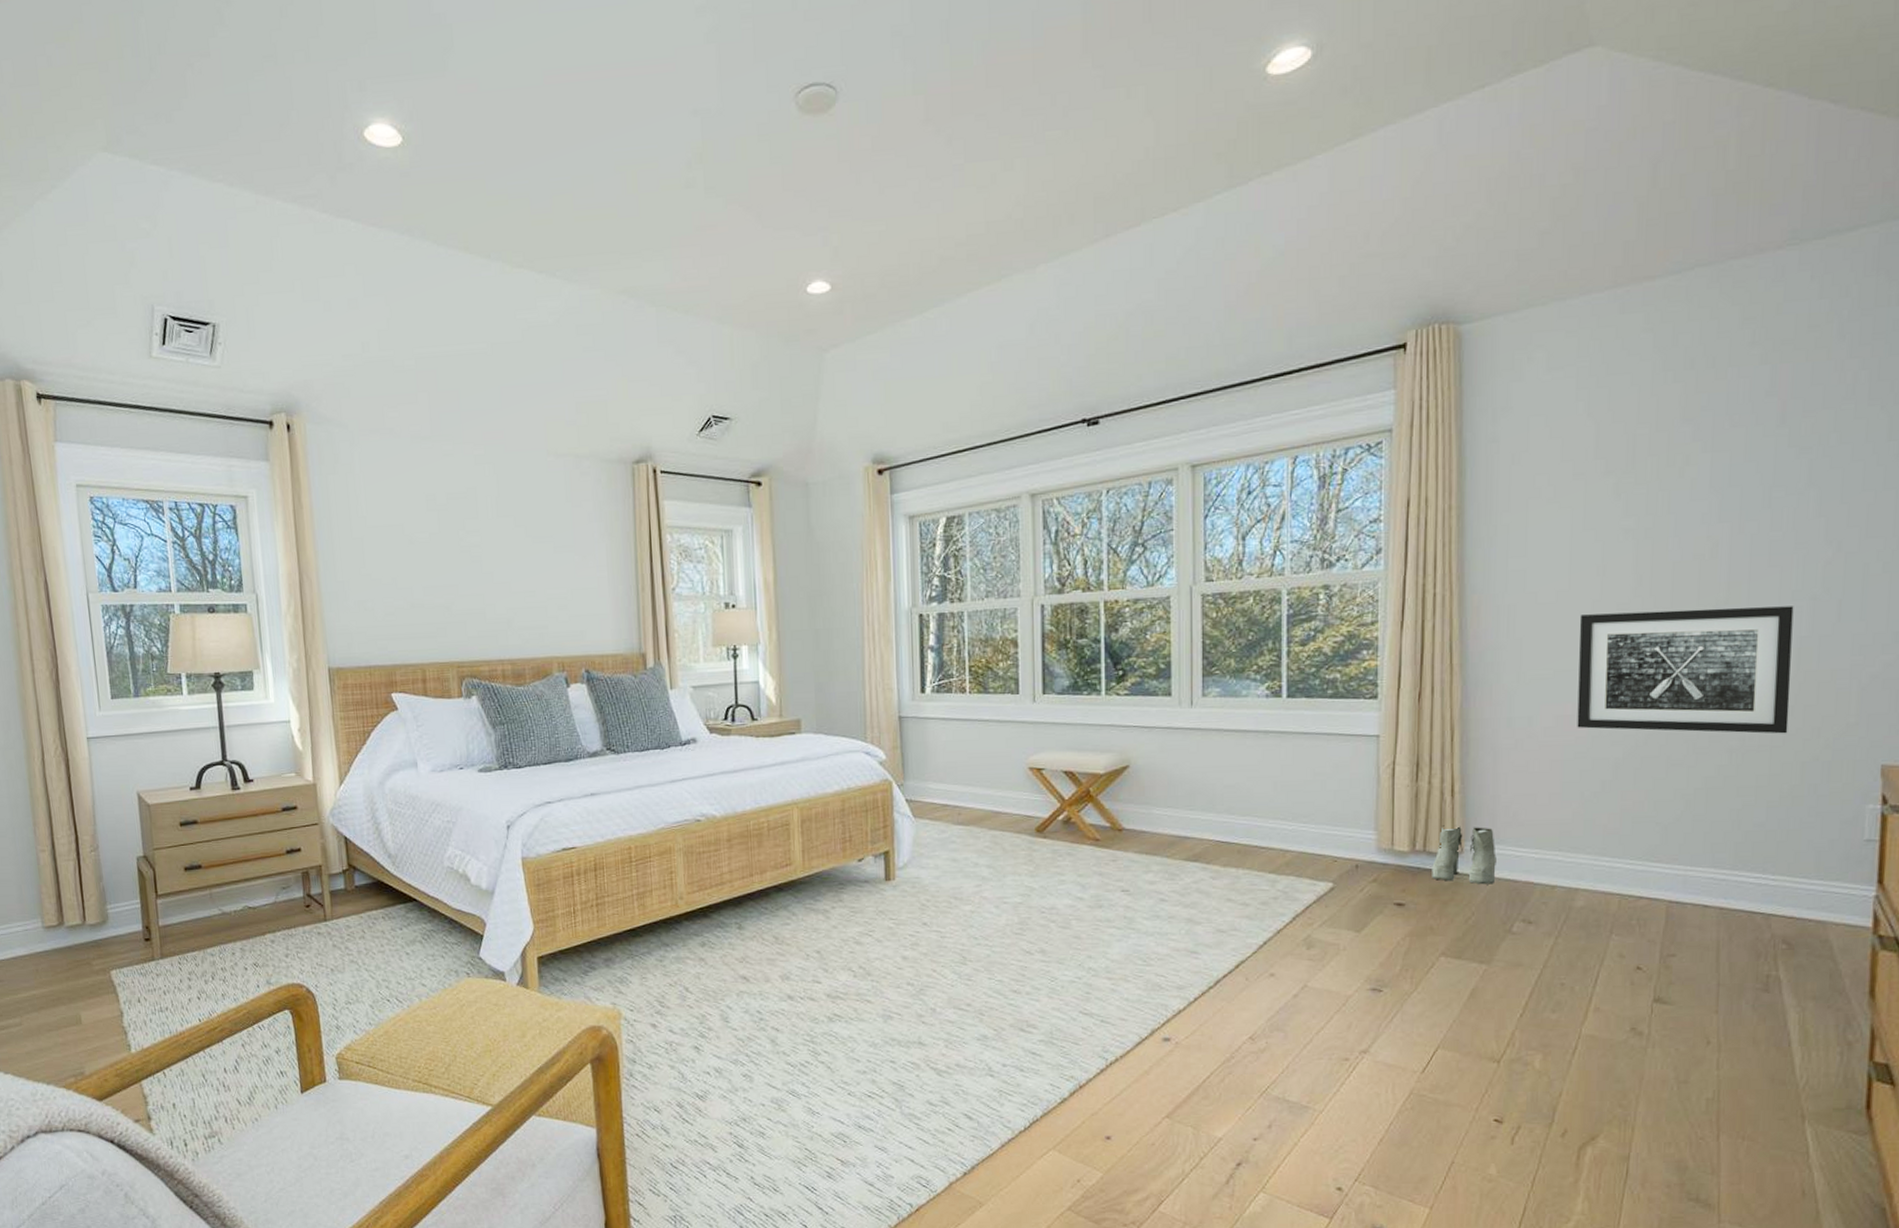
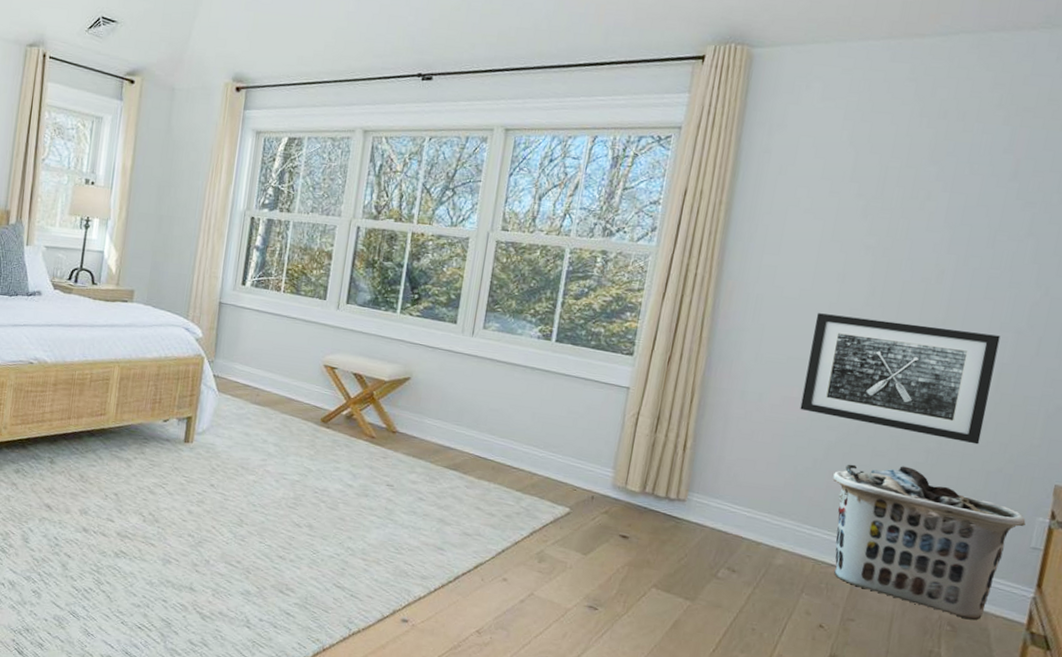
boots: present [1432,825,1497,885] -> none [655,474,715,533]
clothes hamper: none [1626,772,1854,933] -> present [832,464,1026,621]

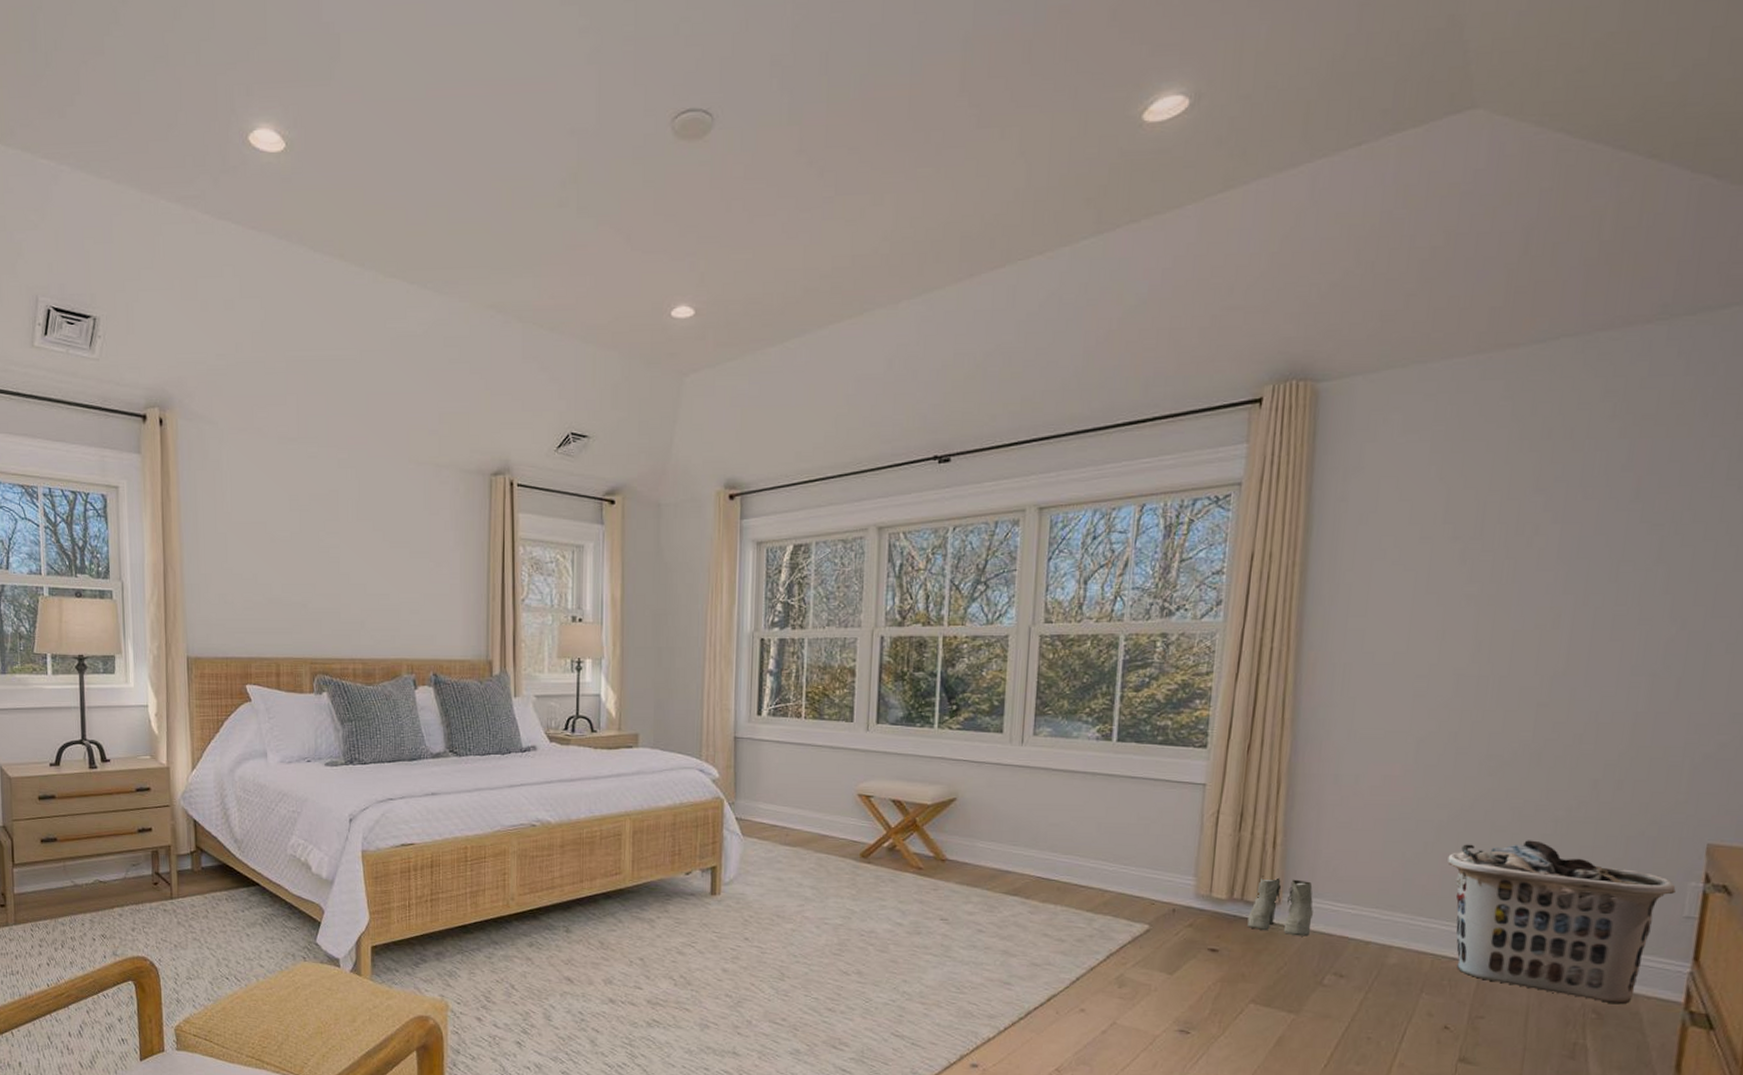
boots: none [655,474,715,533] -> present [1247,876,1313,937]
wall art: present [800,313,1001,445] -> none [1403,677,1632,807]

